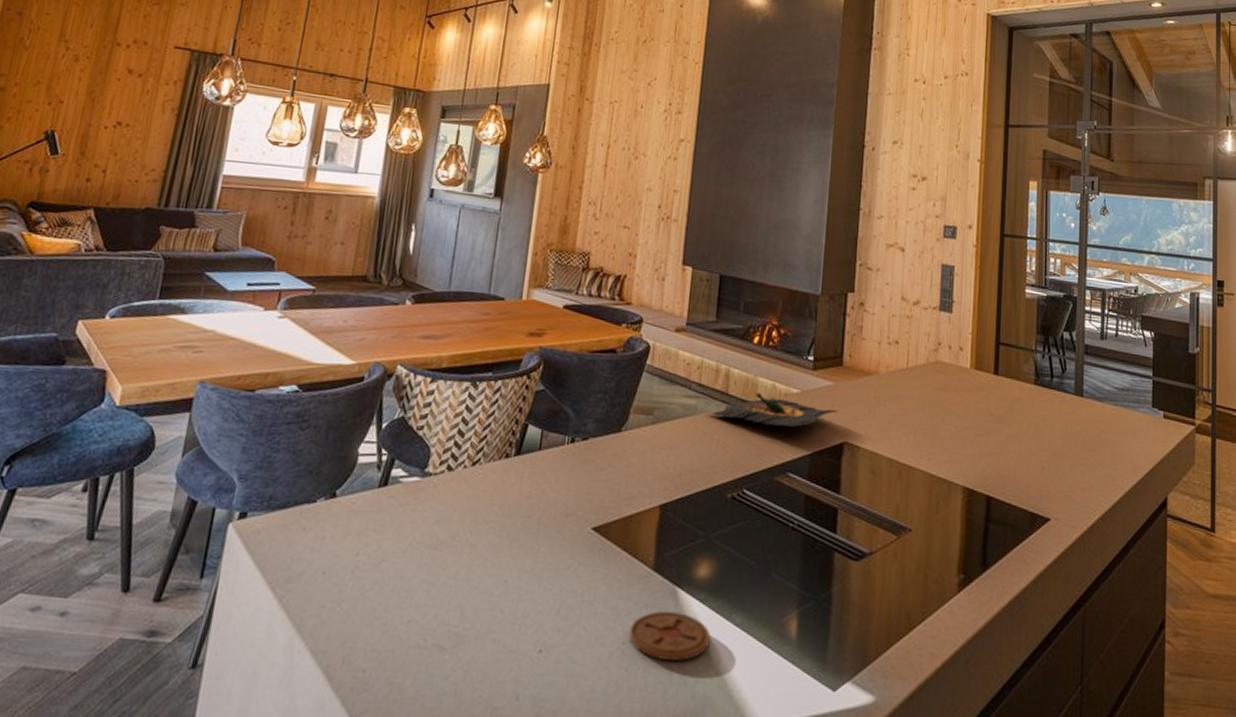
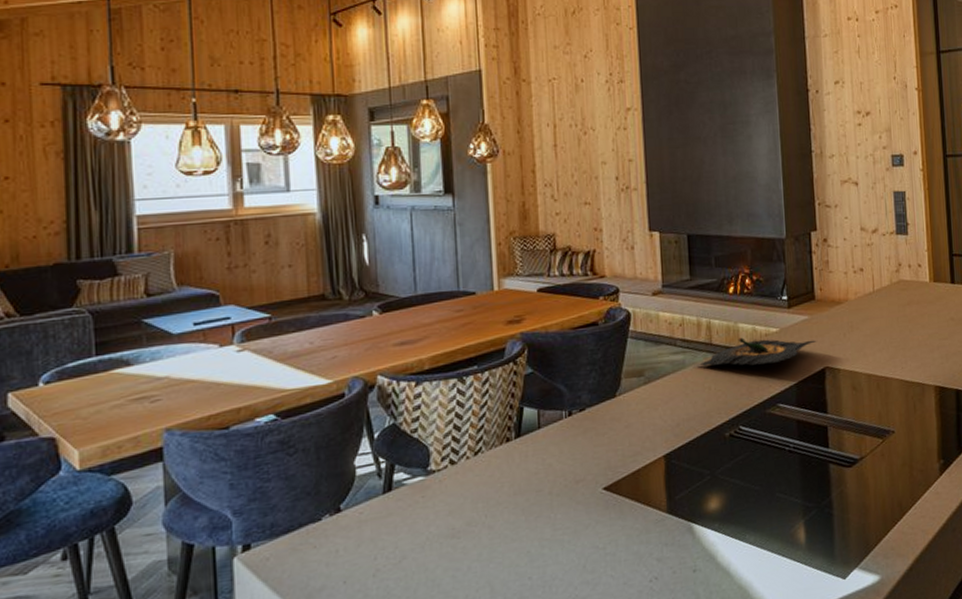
coaster: present [629,611,710,661] -> none [654,544,729,588]

